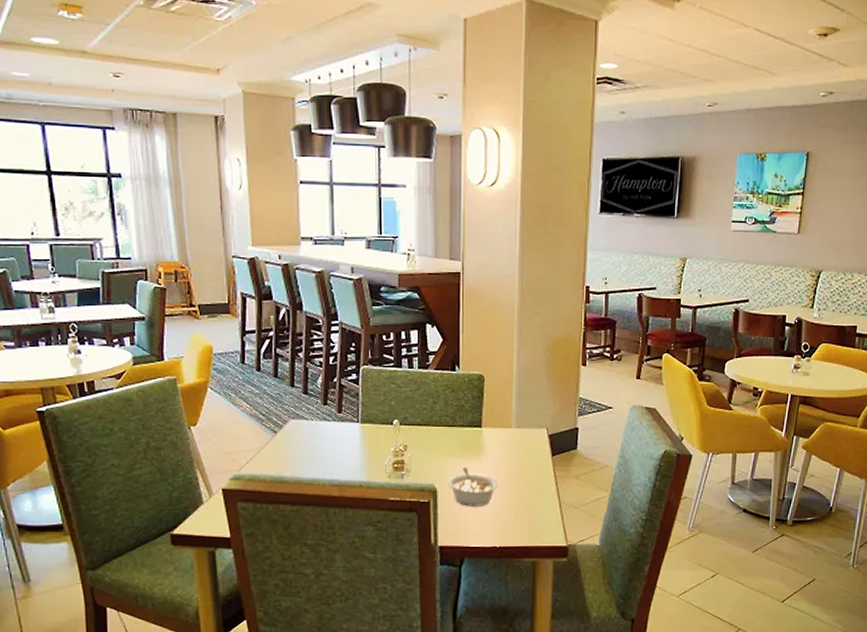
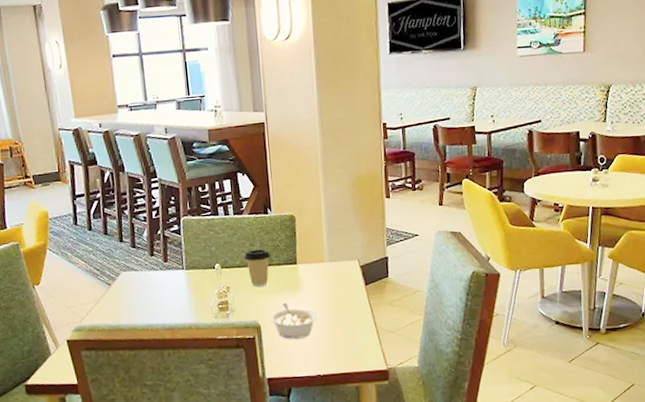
coffee cup: none [426,407,455,448] -> present [244,248,271,287]

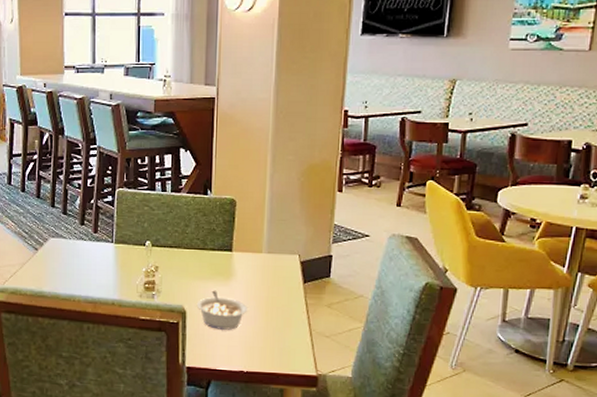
coffee cup: present [244,248,271,287] -> none [177,230,206,270]

